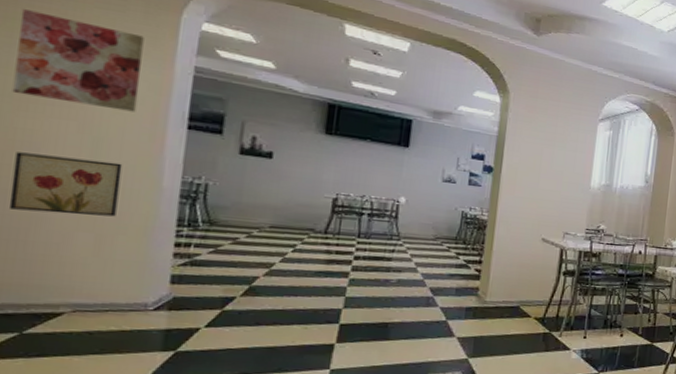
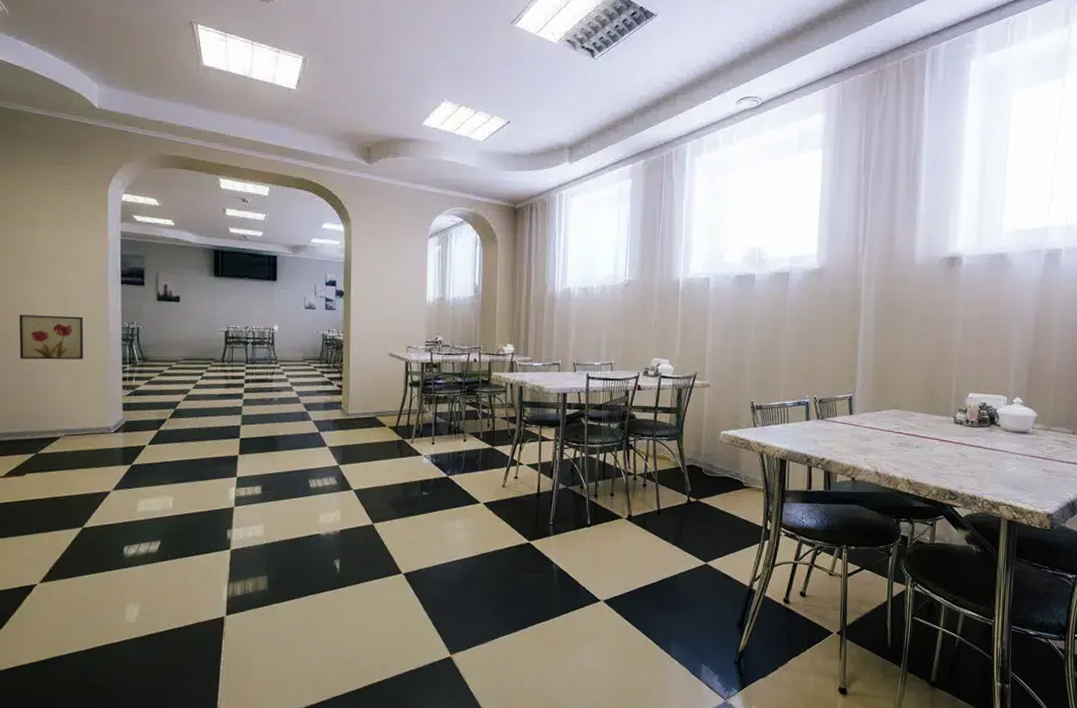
wall art: present [12,9,144,112] -> none [11,203,87,275]

